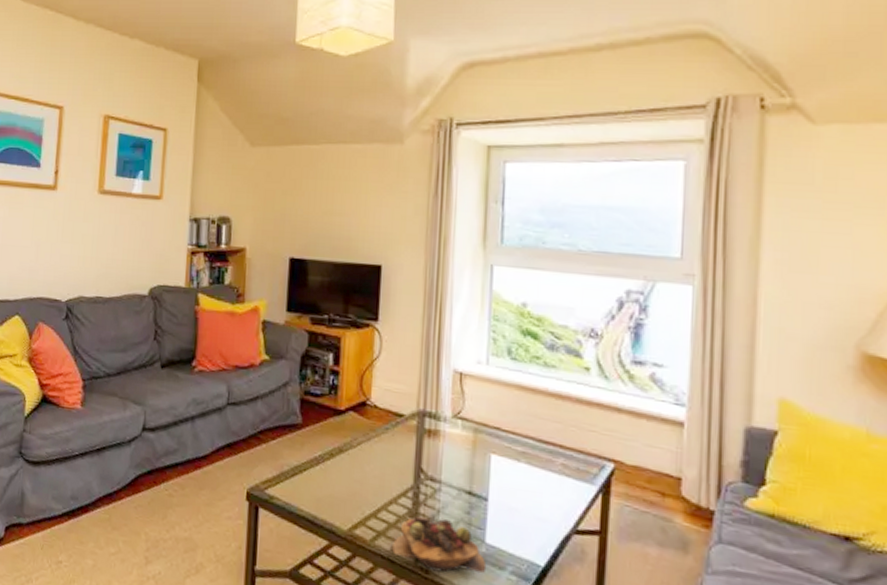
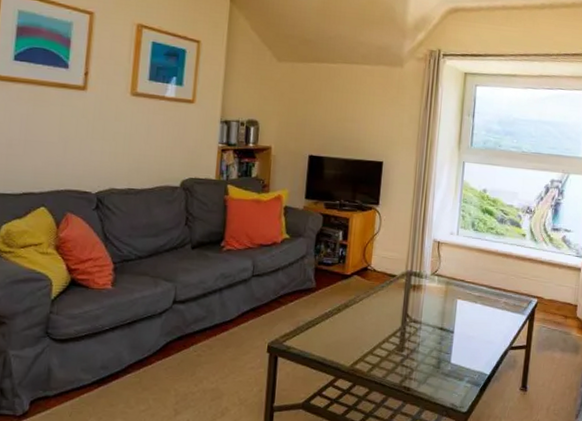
succulent plant: present [392,516,487,574] -> none [384,349,451,388]

